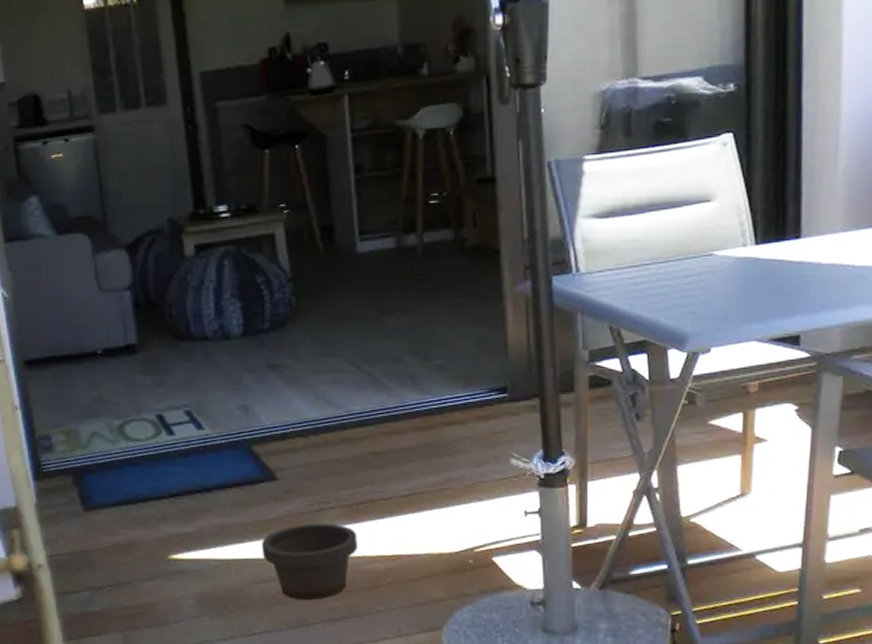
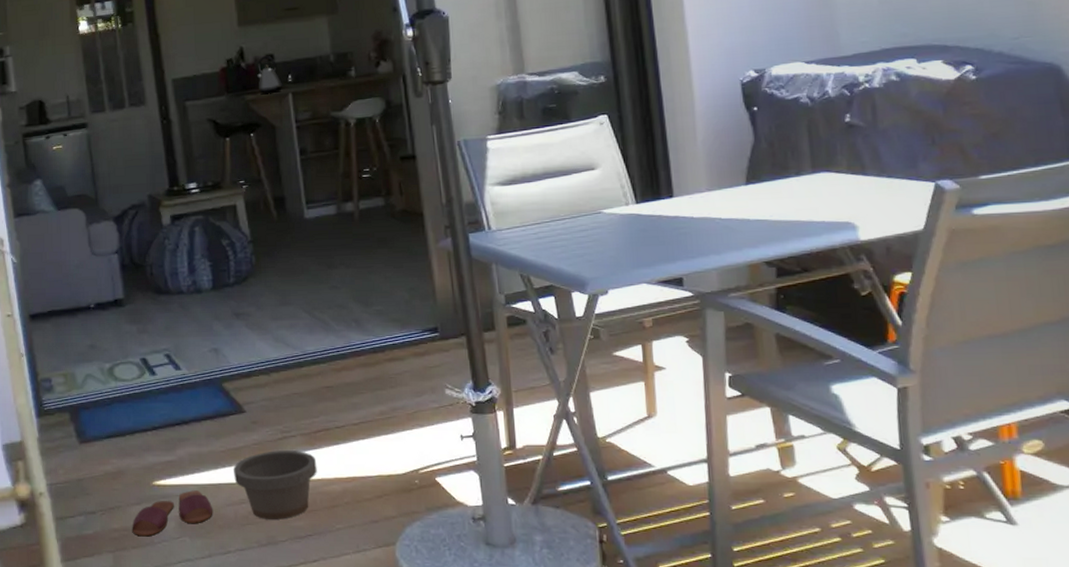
slippers: none [144,566,237,616] -> present [132,490,213,537]

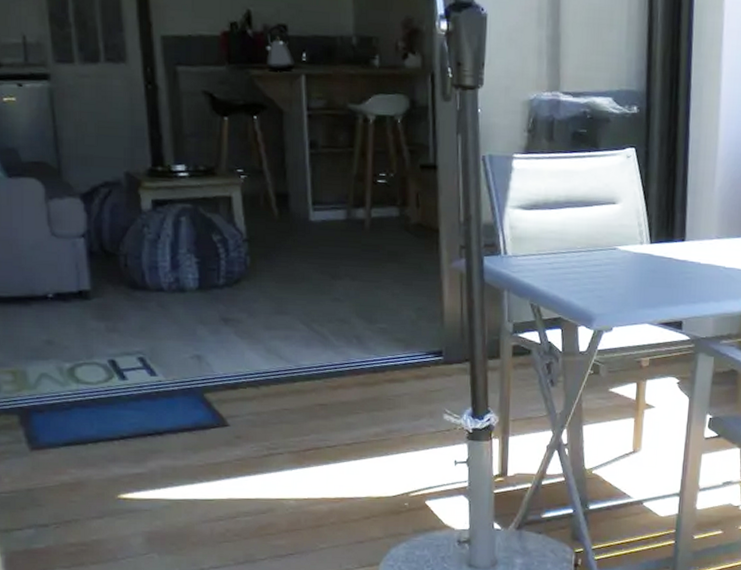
slippers: present [132,490,213,537] -> none [91,505,187,552]
flowerpot: present [233,451,317,519] -> none [211,467,304,538]

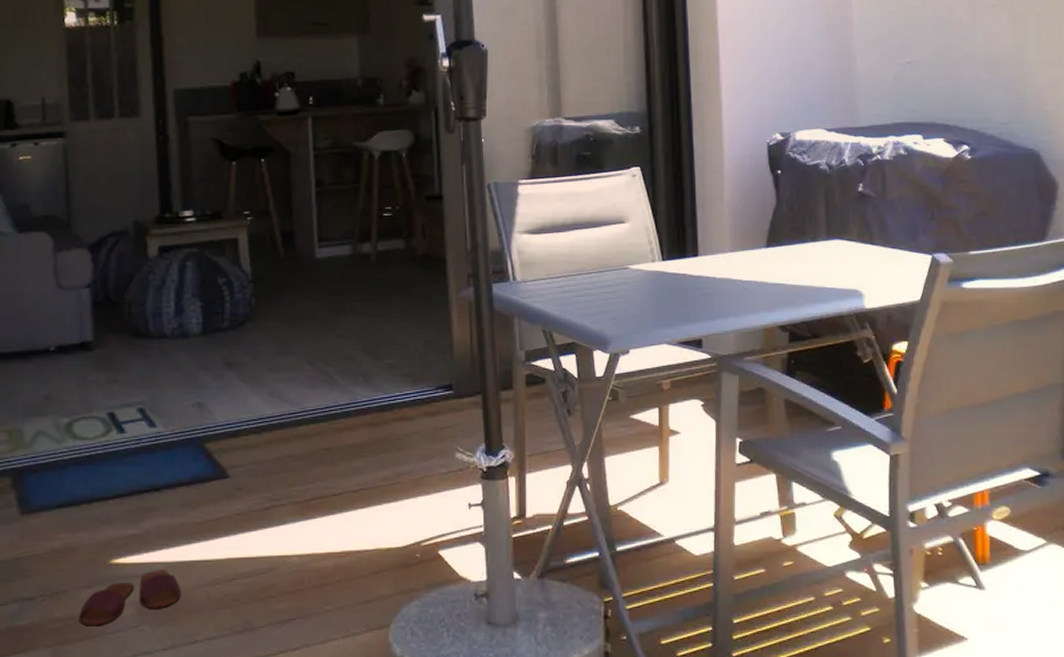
slippers: none [91,505,187,552] -> present [79,569,182,627]

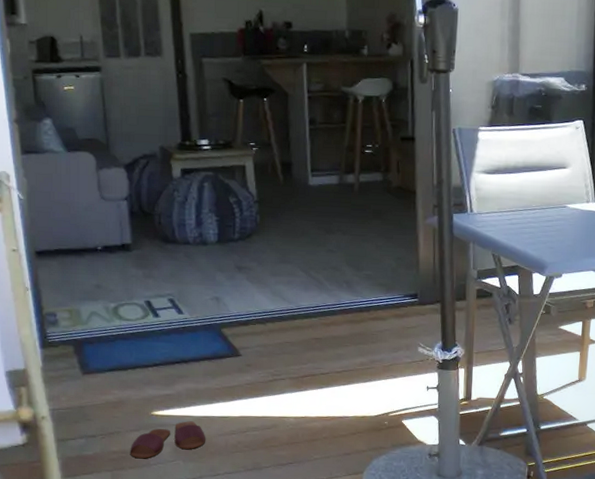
kettle: present [273,72,302,116] -> none [273,22,298,62]

